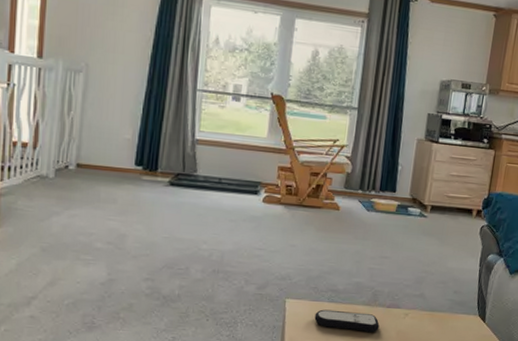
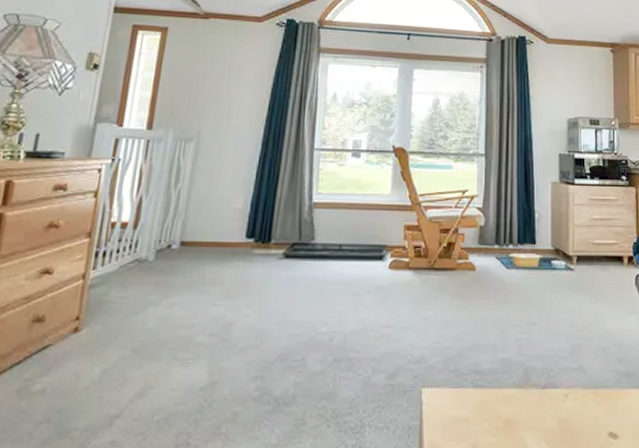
remote control: present [314,309,380,333] -> none [457,397,536,425]

